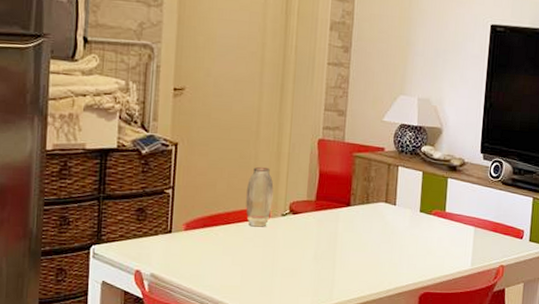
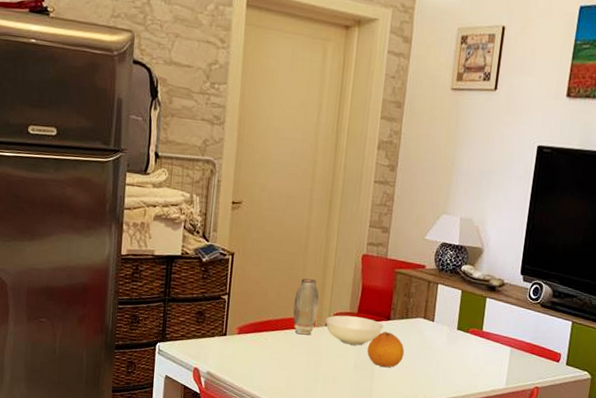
bowl: none [281,204,343,235] -> present [325,315,383,345]
fruit: none [327,218,367,256] -> present [367,331,405,368]

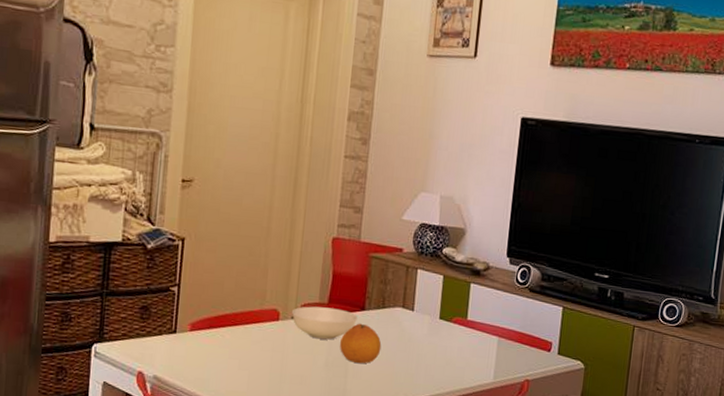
vase: present [293,278,319,335] -> none [254,265,284,330]

